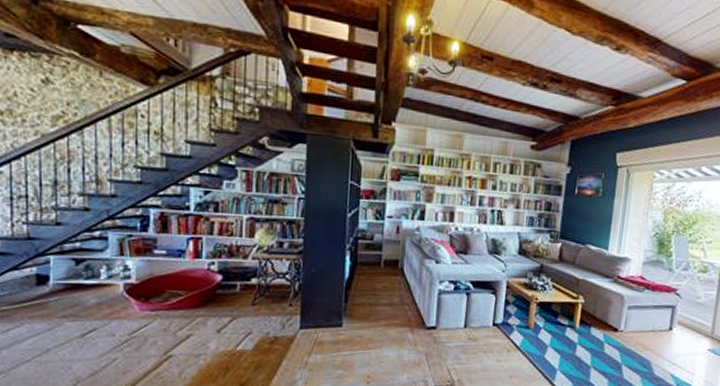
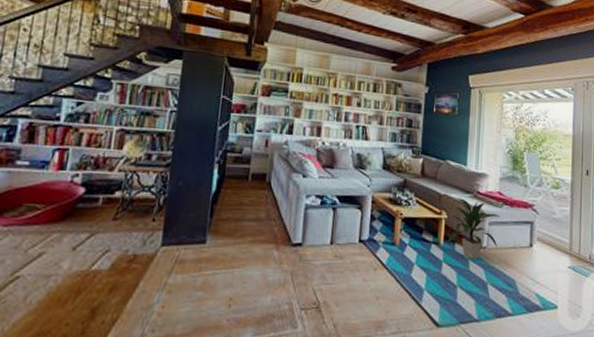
indoor plant: none [583,282,640,342] -> present [447,198,500,259]

